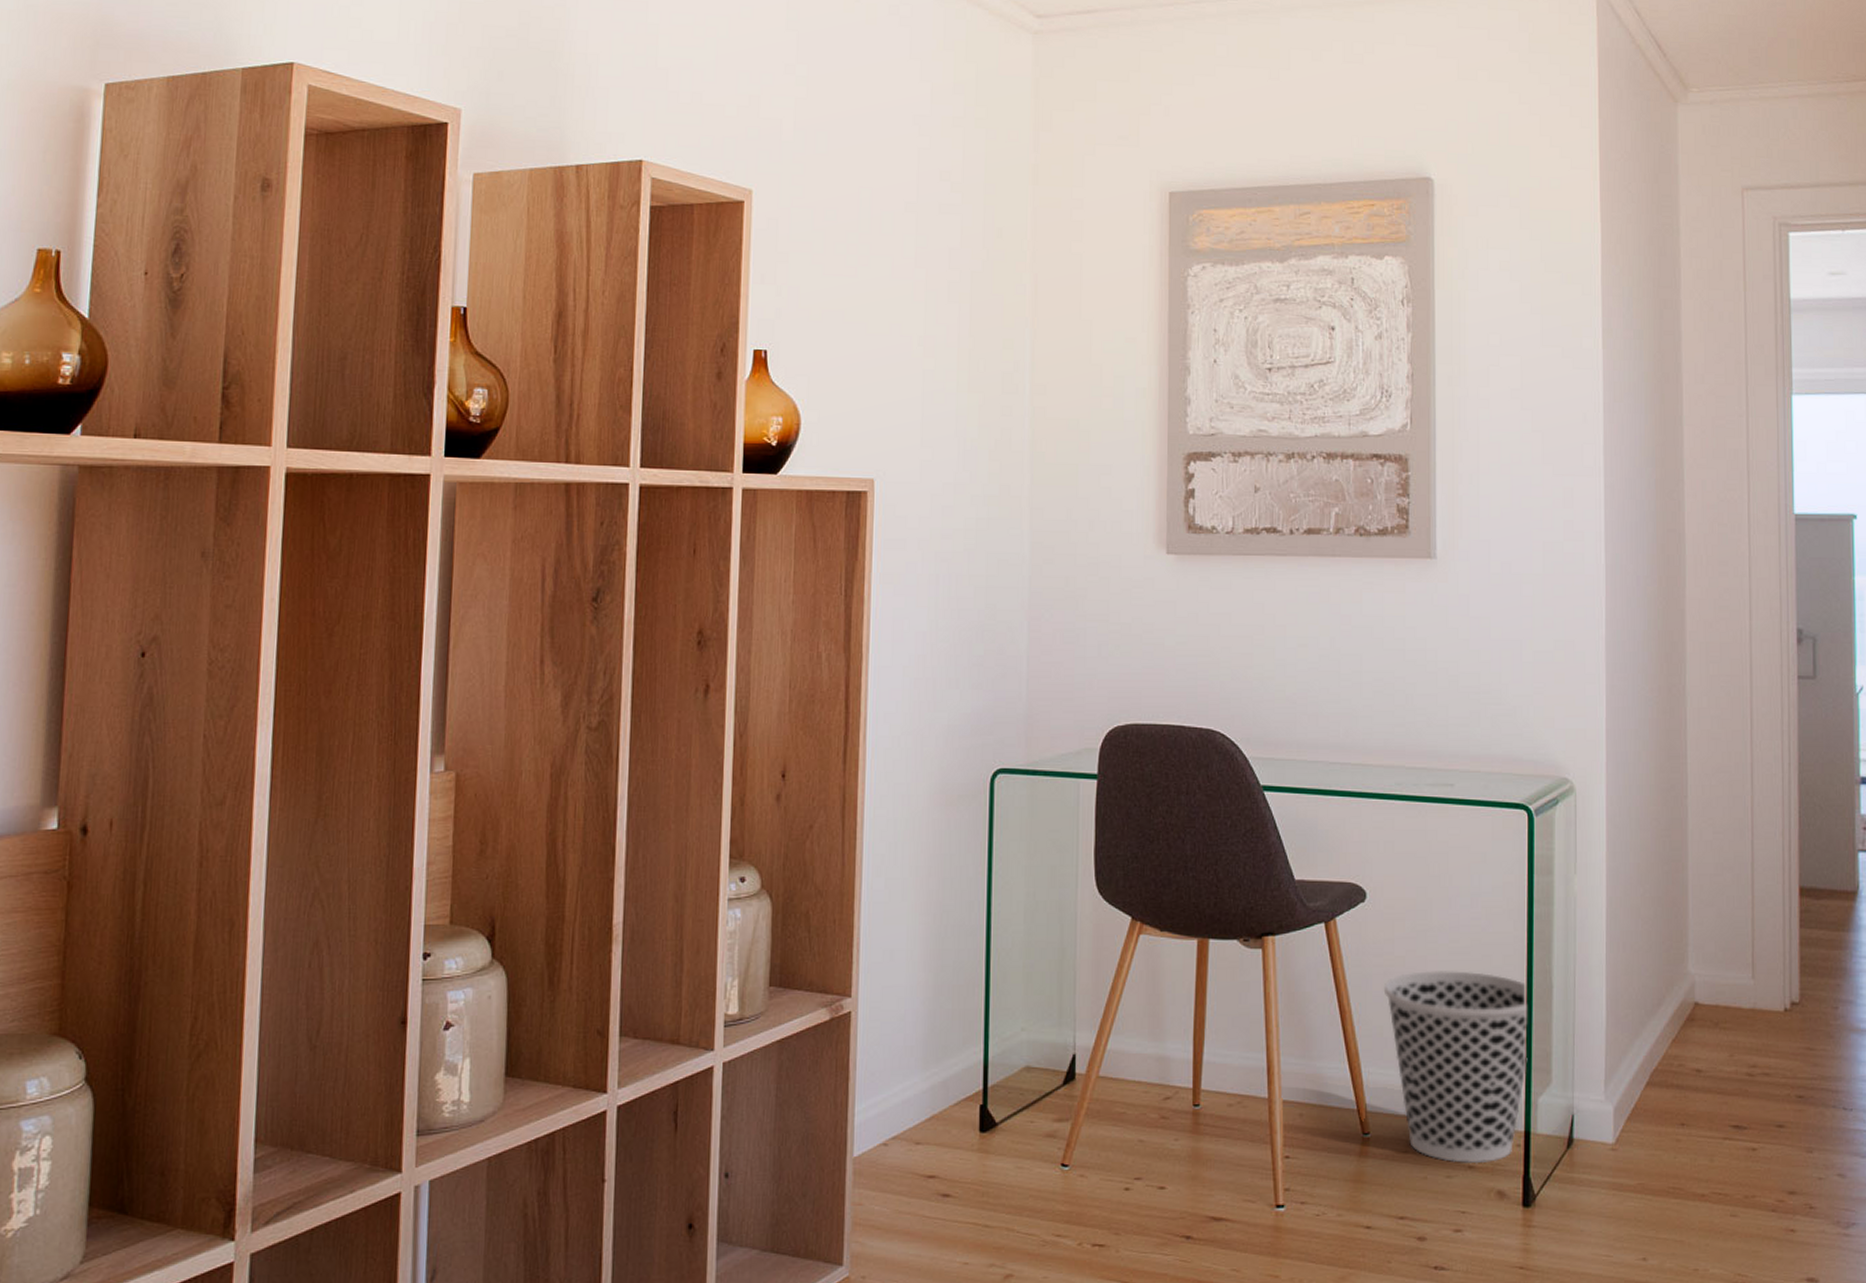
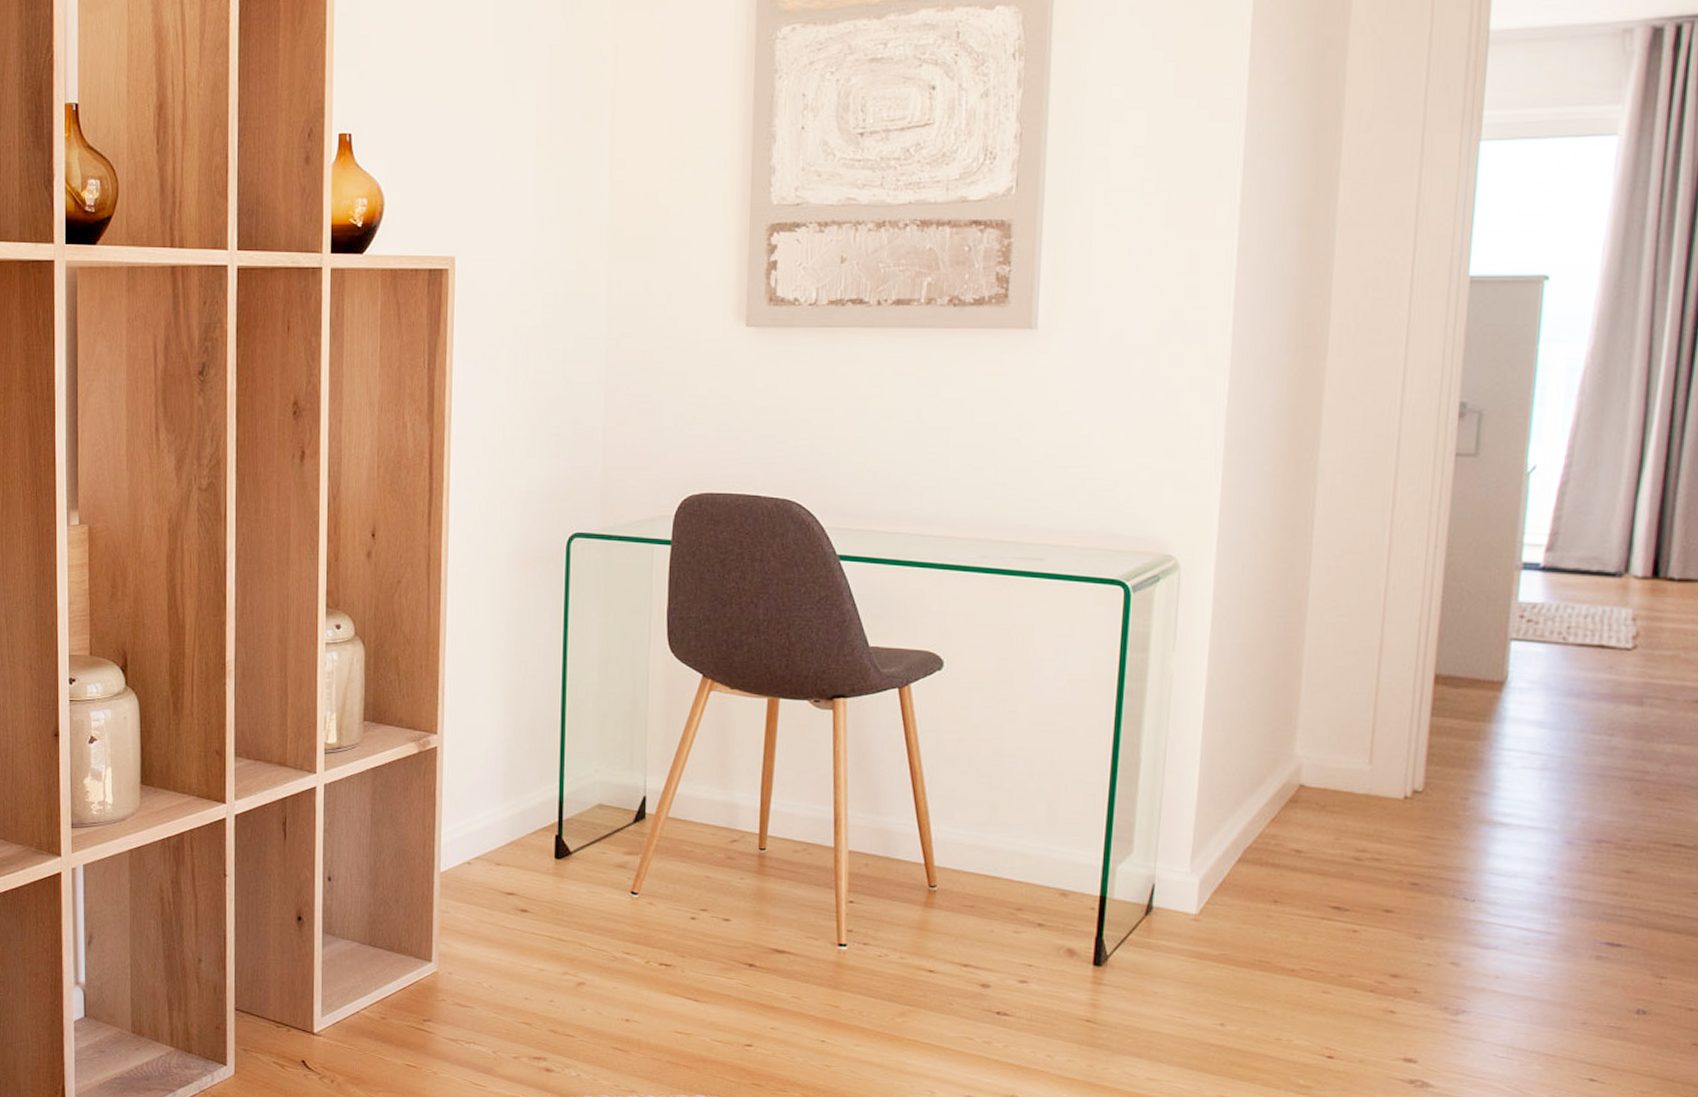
wastebasket: present [1383,971,1528,1164] -> none [957,739,1111,923]

